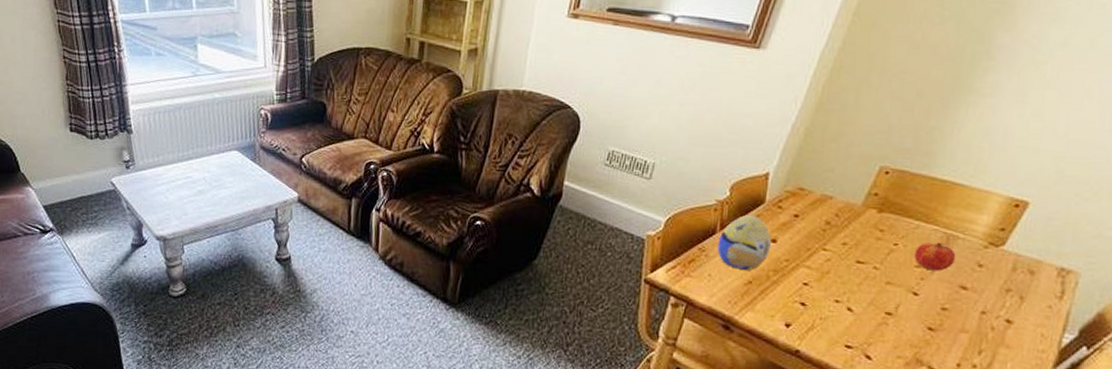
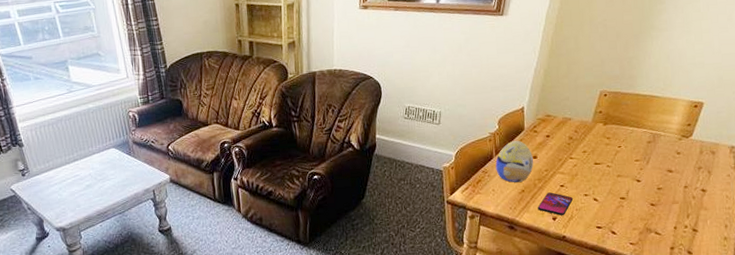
smartphone: none [767,290,819,323] -> present [537,192,574,215]
fruit: present [914,242,956,271] -> none [633,140,662,162]

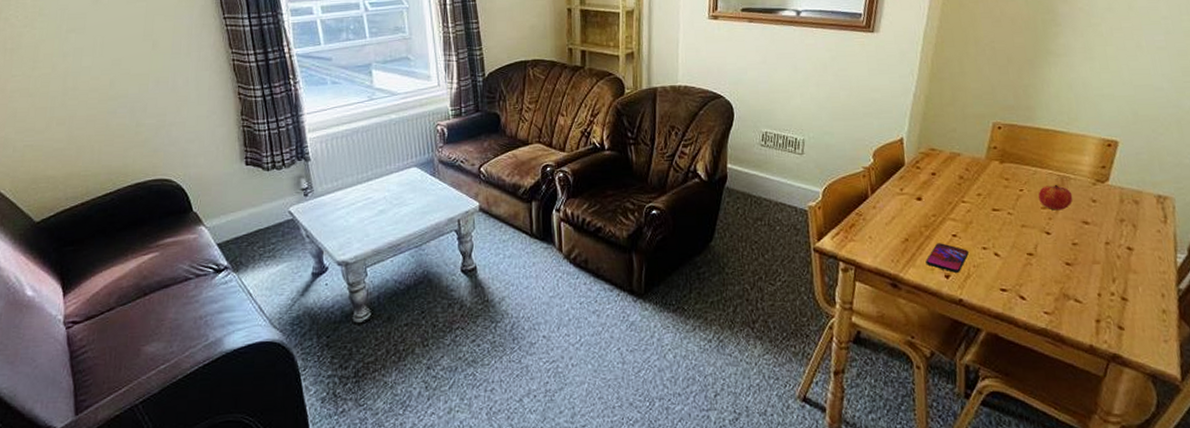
decorative egg: present [495,140,533,183] -> none [871,177,918,229]
fruit: none [633,140,662,162] -> present [1038,184,1073,210]

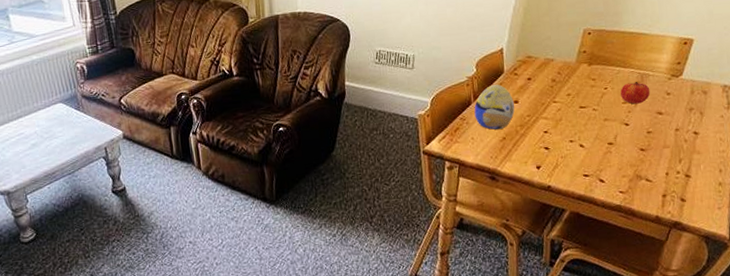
decorative egg: none [871,177,918,229] -> present [474,84,515,130]
smartphone: present [925,243,969,273] -> none [520,139,558,164]

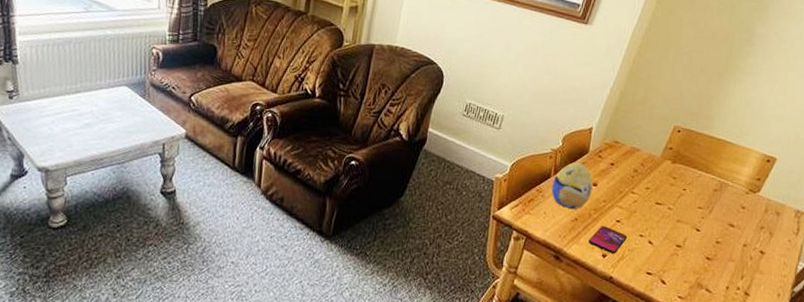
smartphone: none [520,139,558,164] -> present [588,226,628,254]
fruit: present [620,81,651,104] -> none [697,188,727,212]

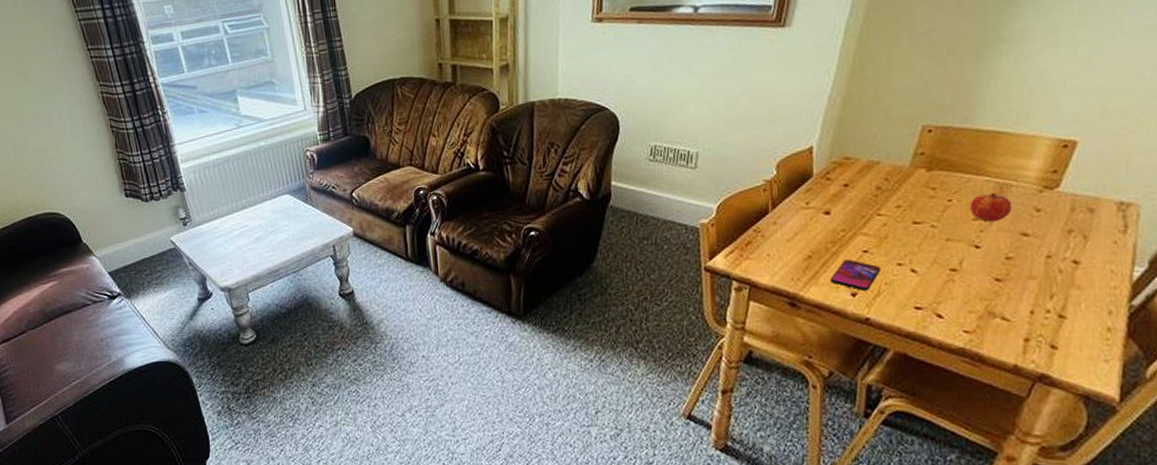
decorative egg: present [551,162,593,209] -> none [772,190,825,245]
fruit: none [697,188,727,212] -> present [970,192,1013,222]

